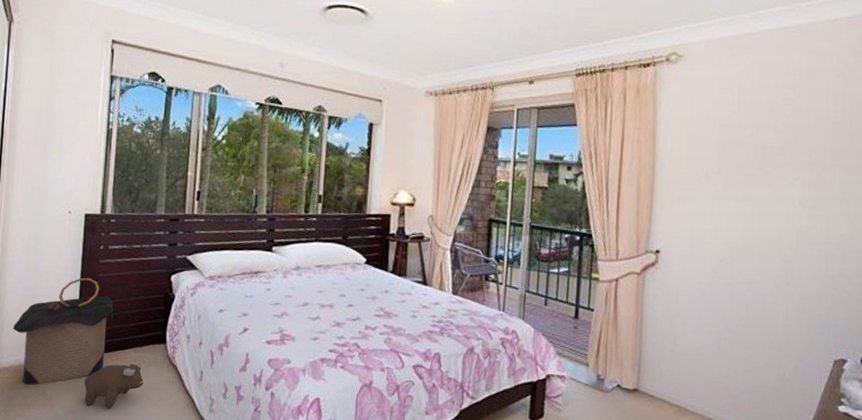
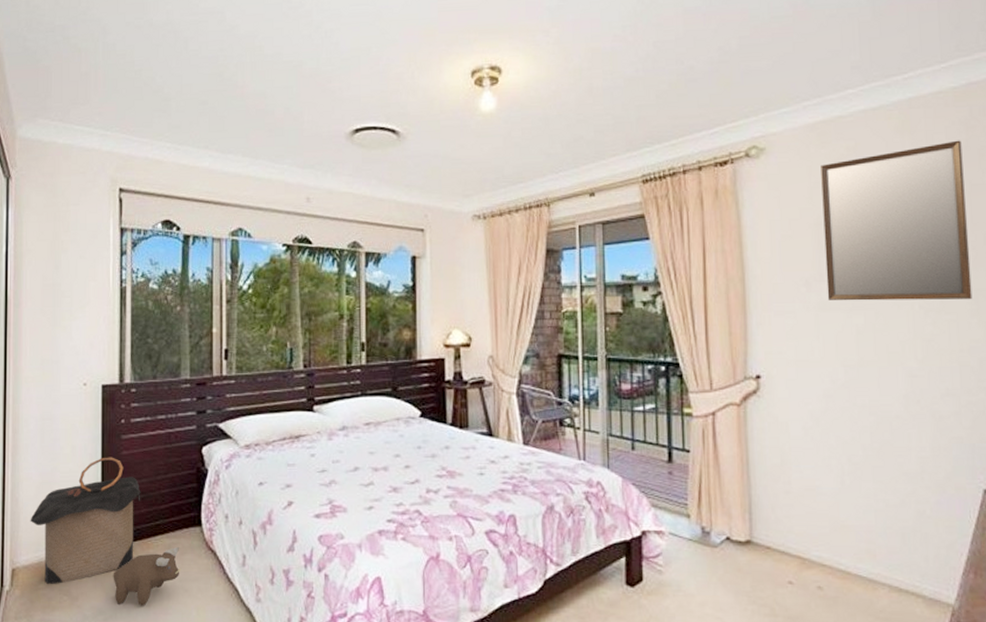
home mirror: none [723,63,849,200] -> present [821,140,973,301]

